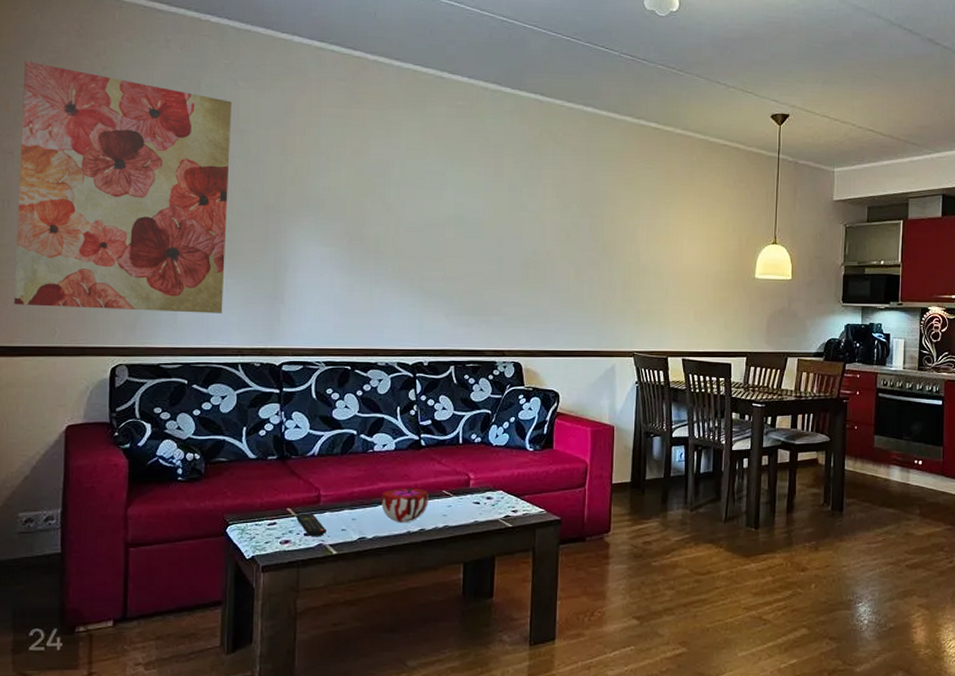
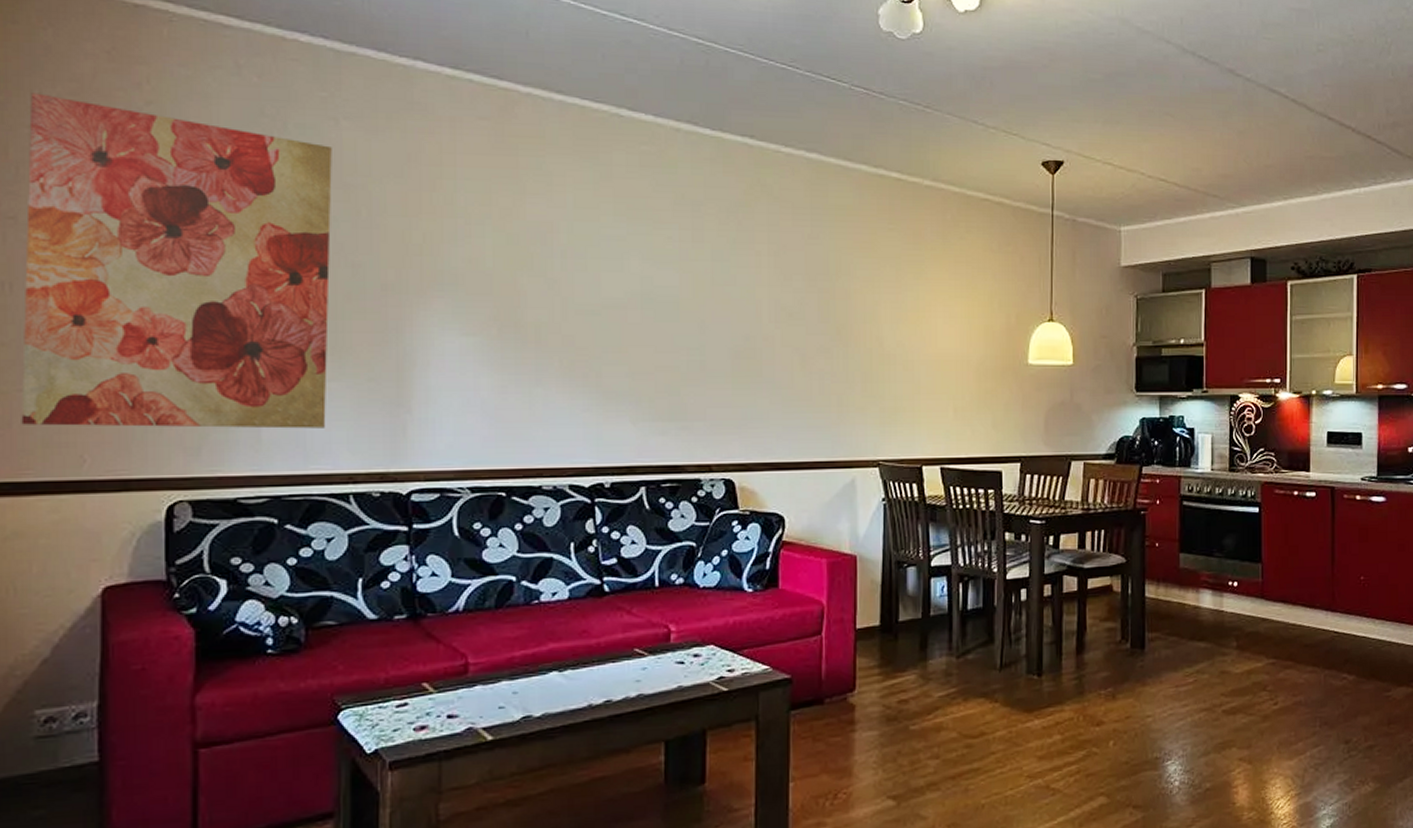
remote control: present [295,514,326,537] -> none [434,689,478,719]
decorative bowl: present [381,489,428,523] -> none [552,648,616,695]

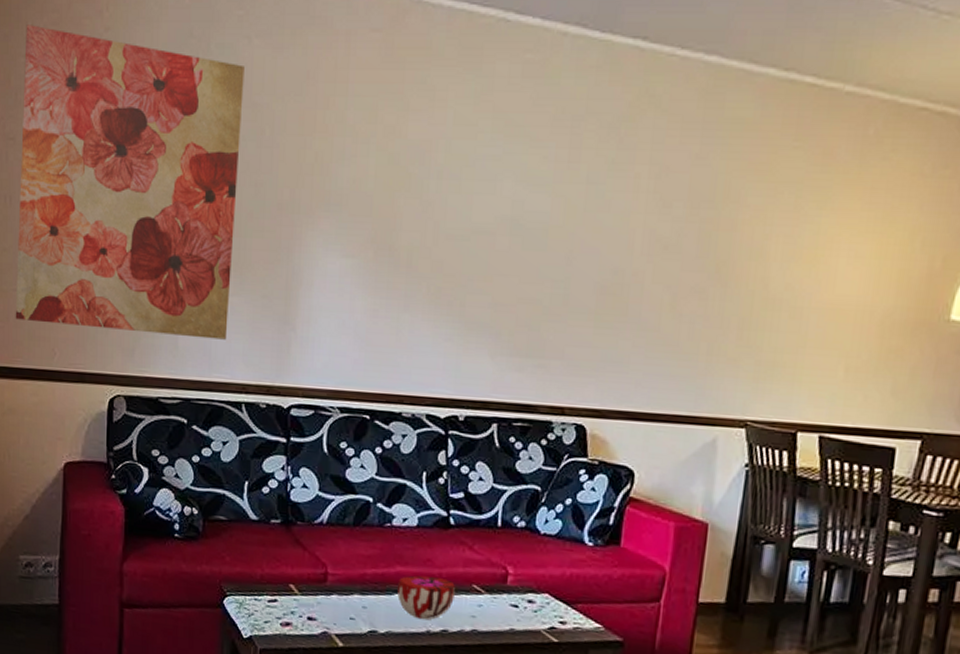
decorative bowl: none [552,648,616,695] -> present [397,575,455,620]

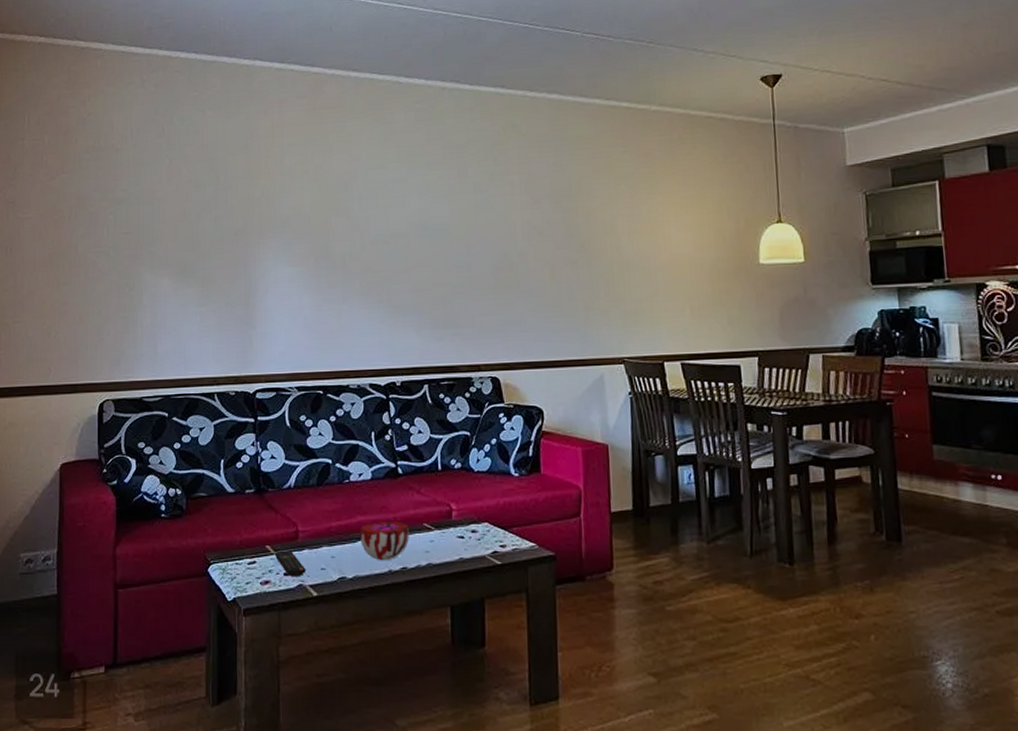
wall art: present [15,25,245,340] -> none [15,116,201,347]
remote control: none [298,593,333,623] -> present [274,552,306,577]

